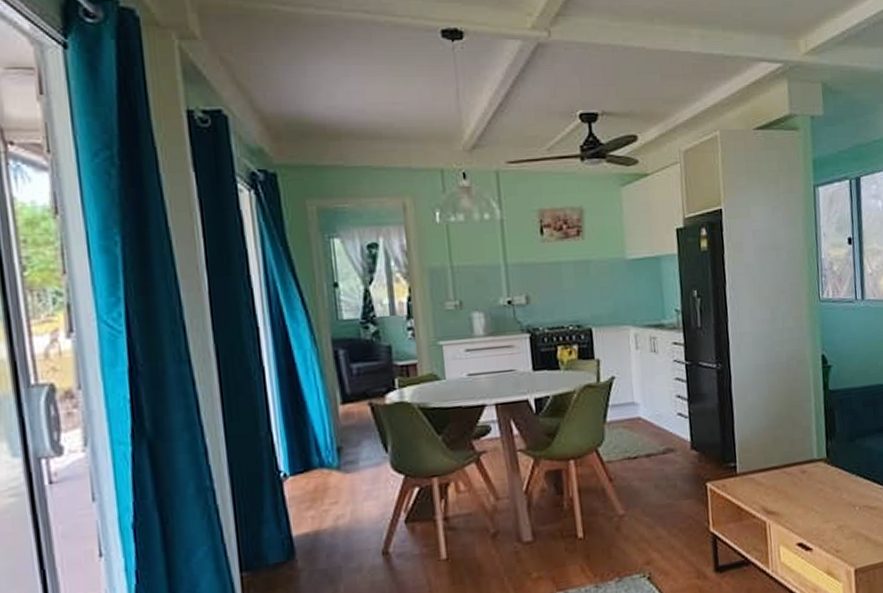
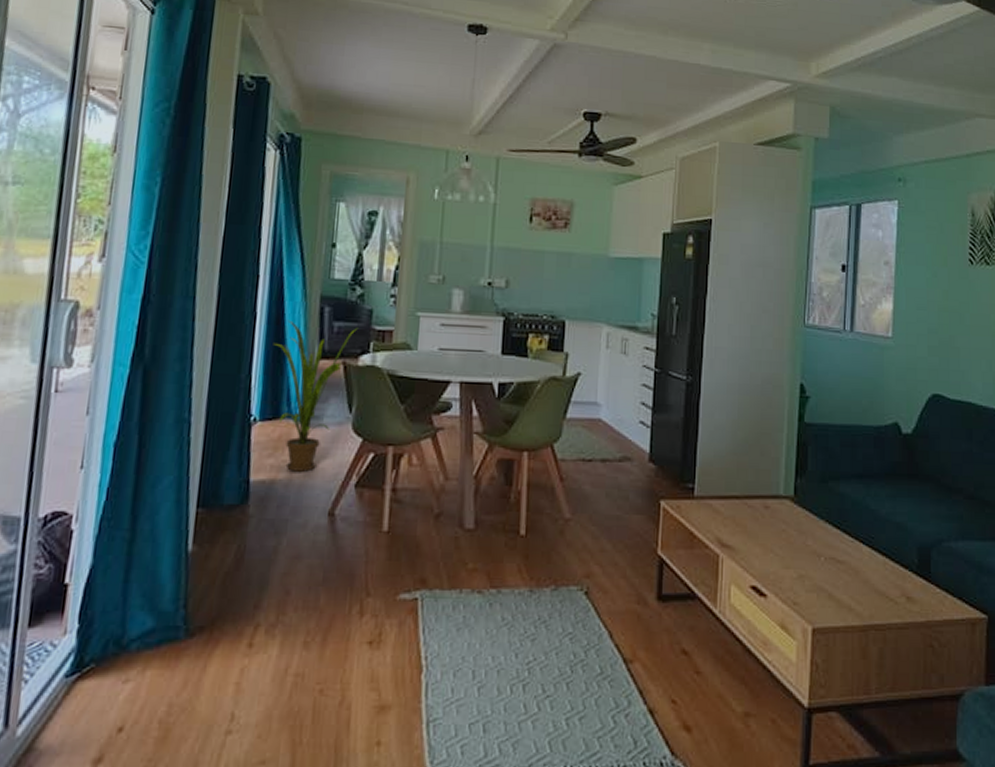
house plant: none [289,366,379,520] -> present [273,320,359,472]

